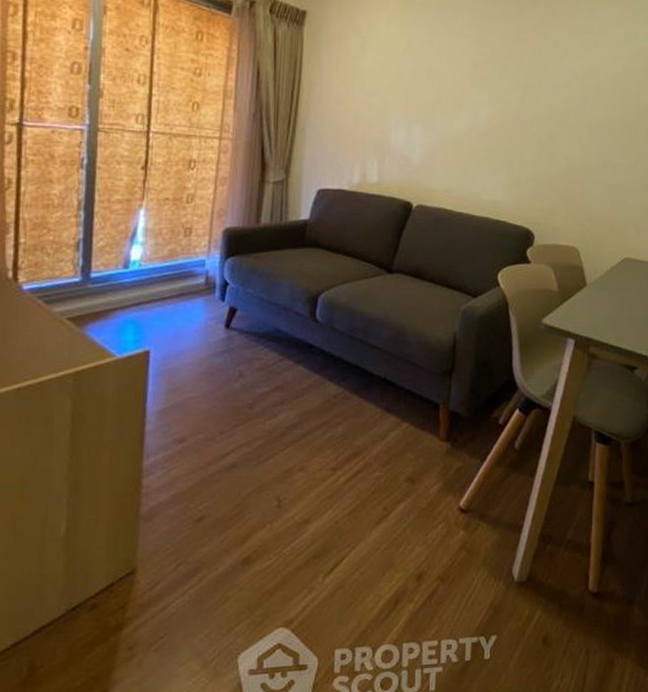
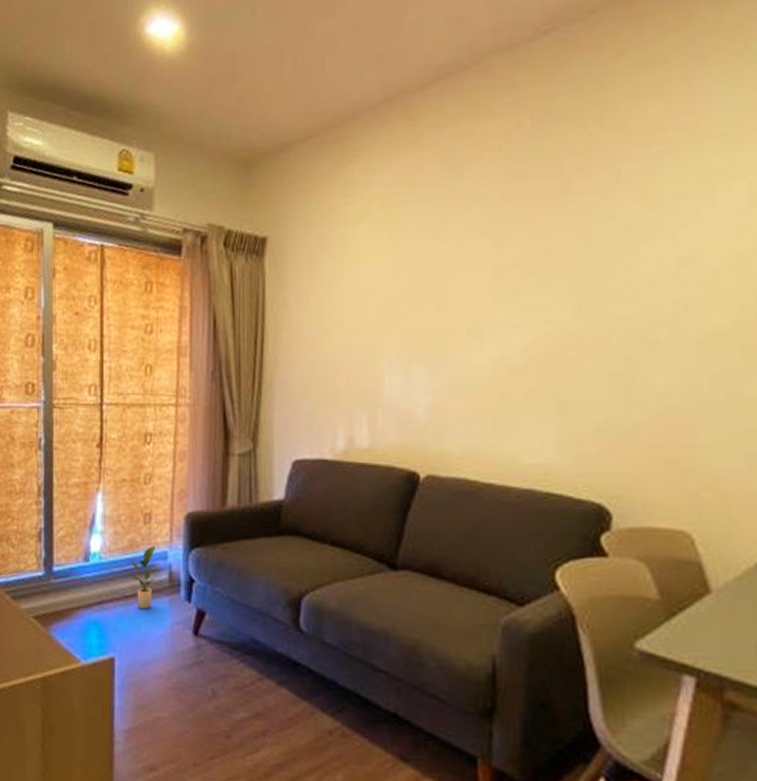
potted plant: none [168,254,199,309] -> present [130,545,161,610]

